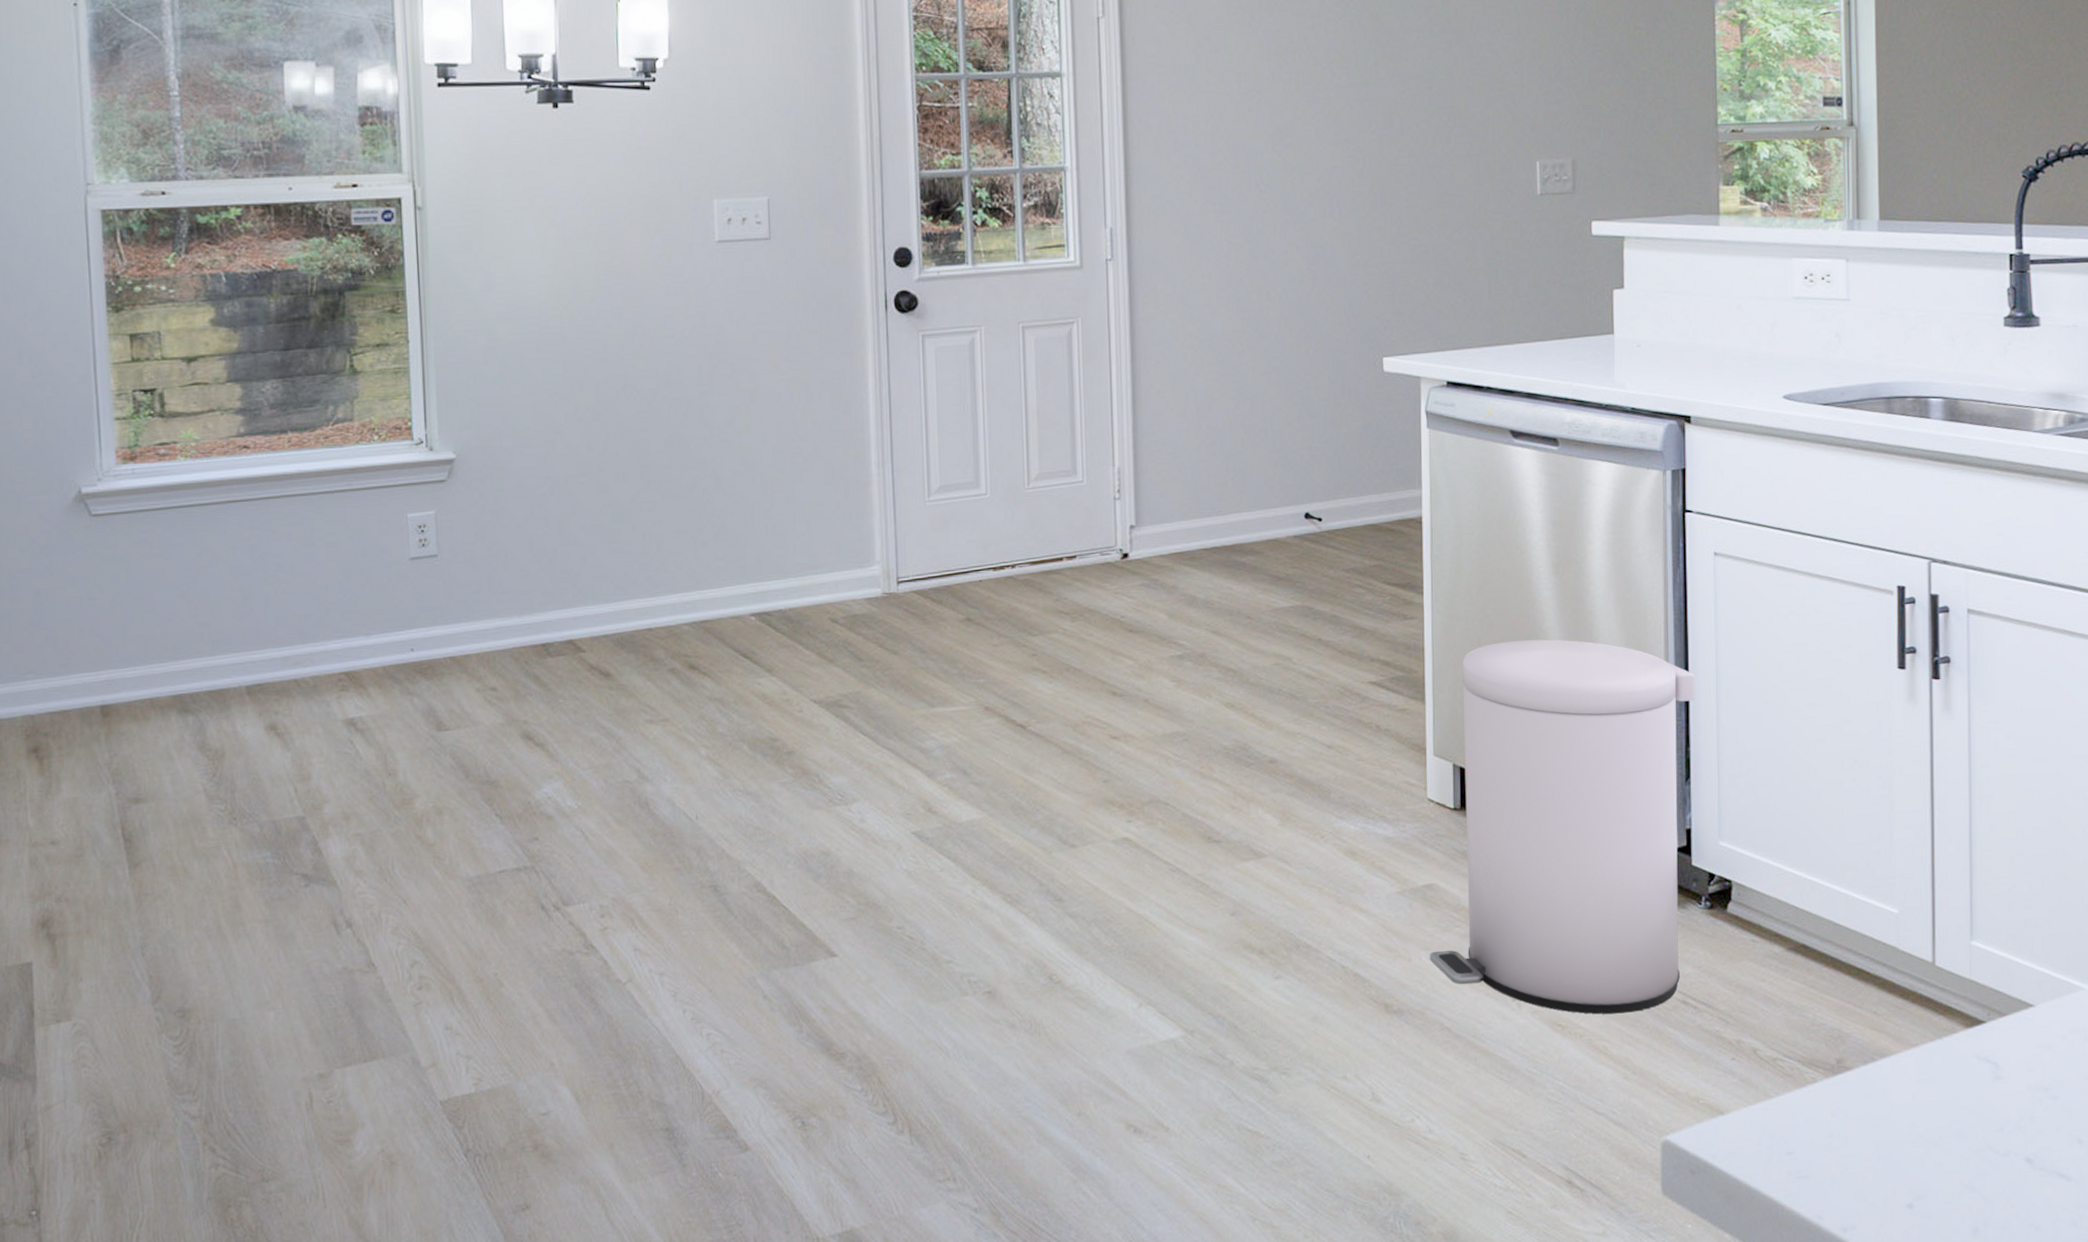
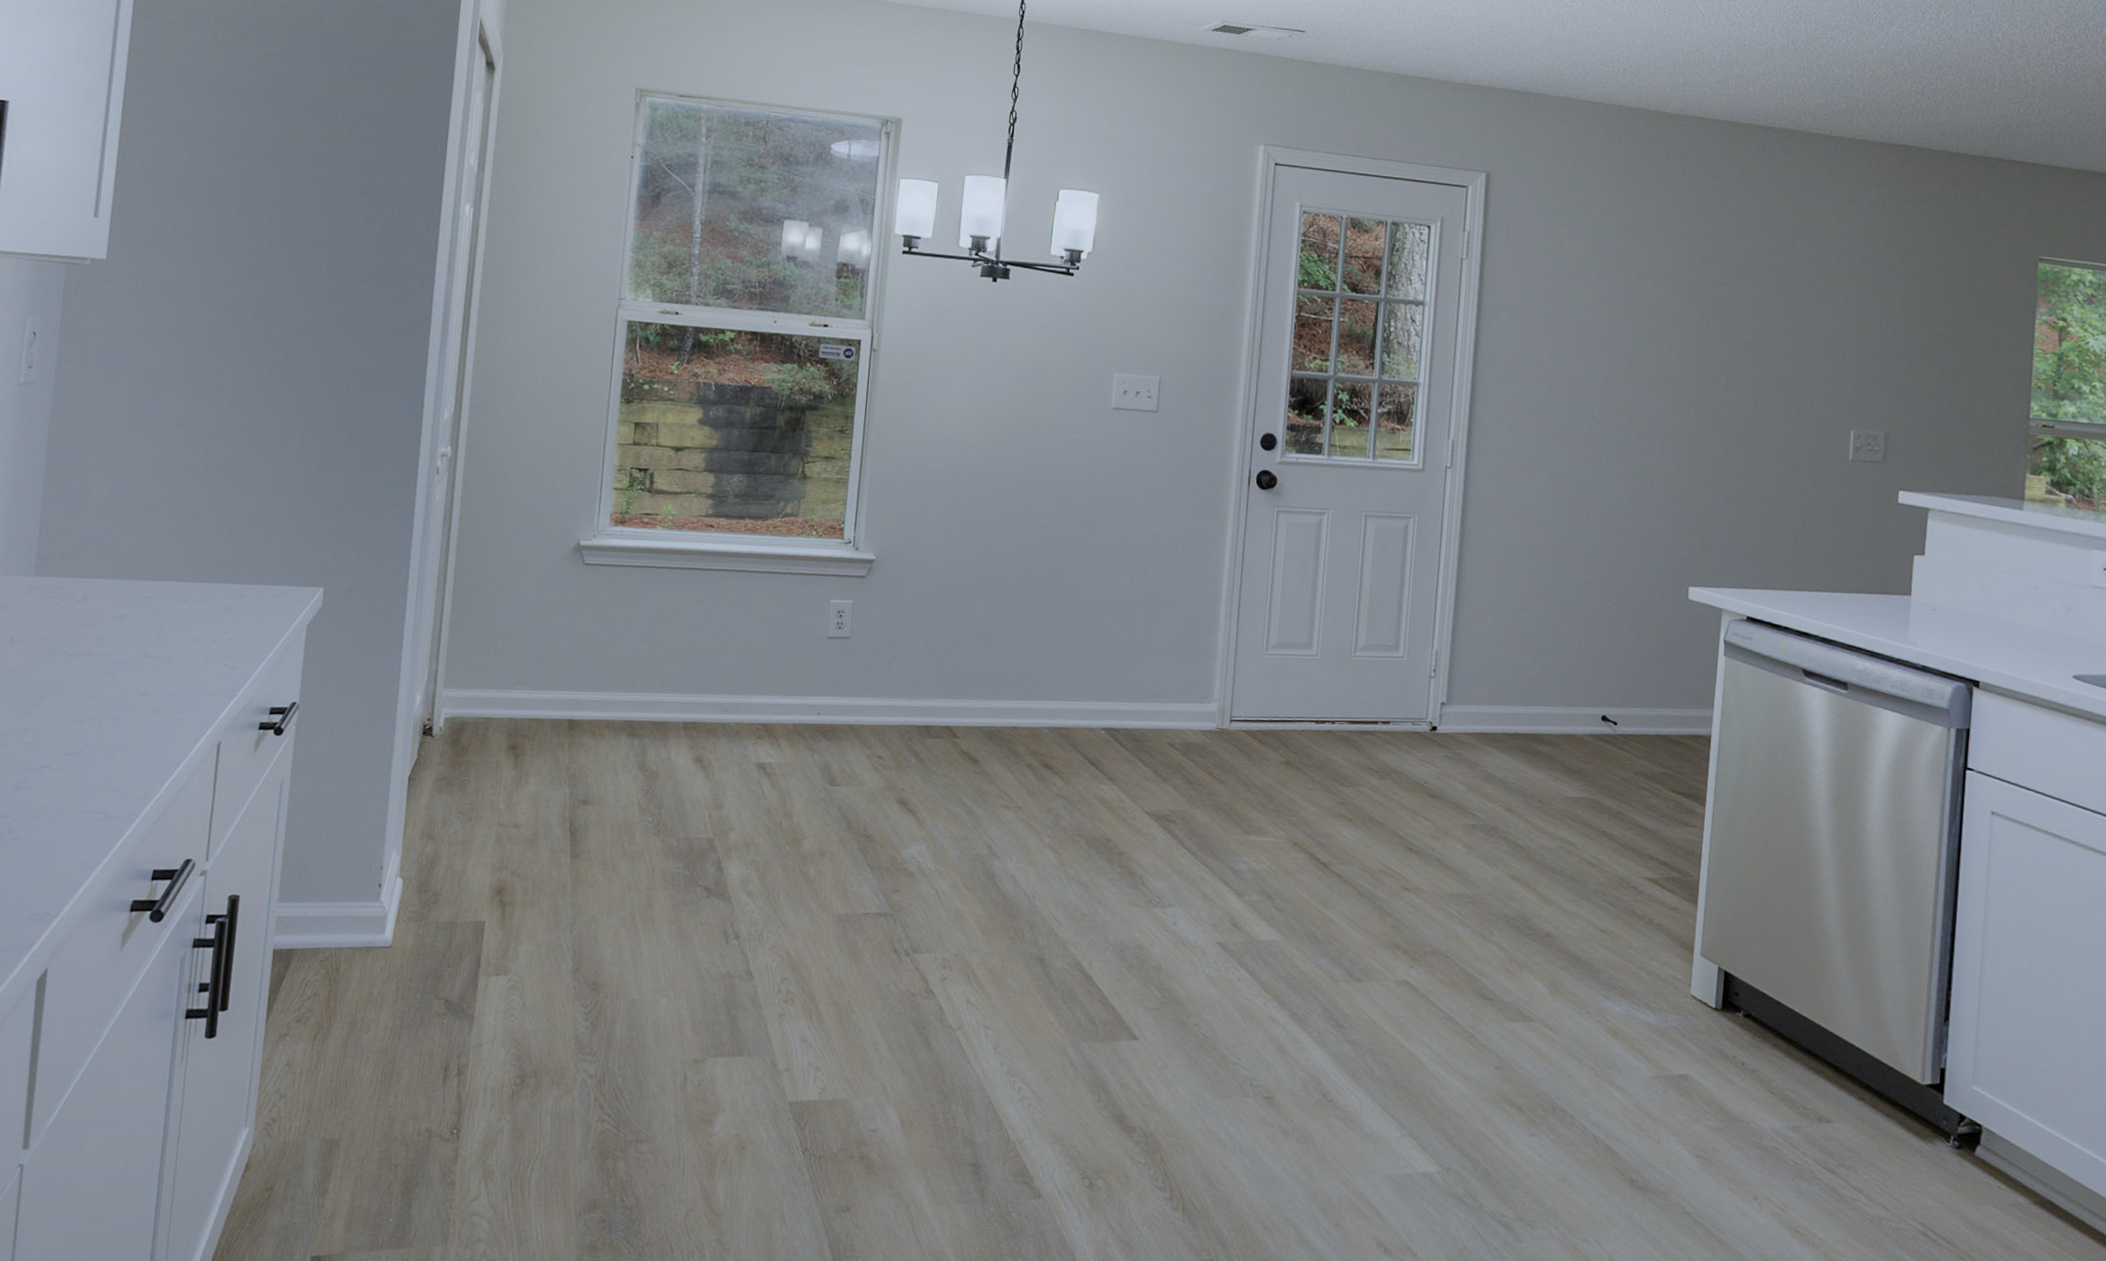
pedal bin: present [1429,639,1696,1014] -> none [1677,861,1963,1234]

